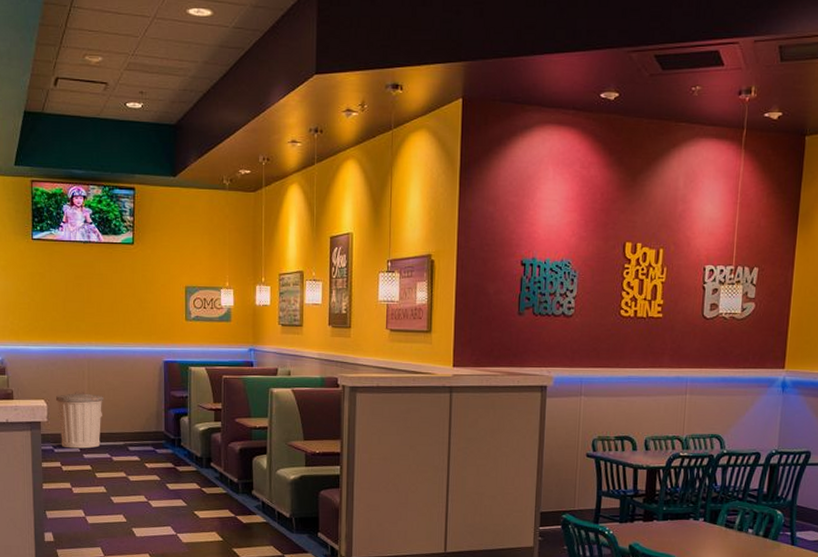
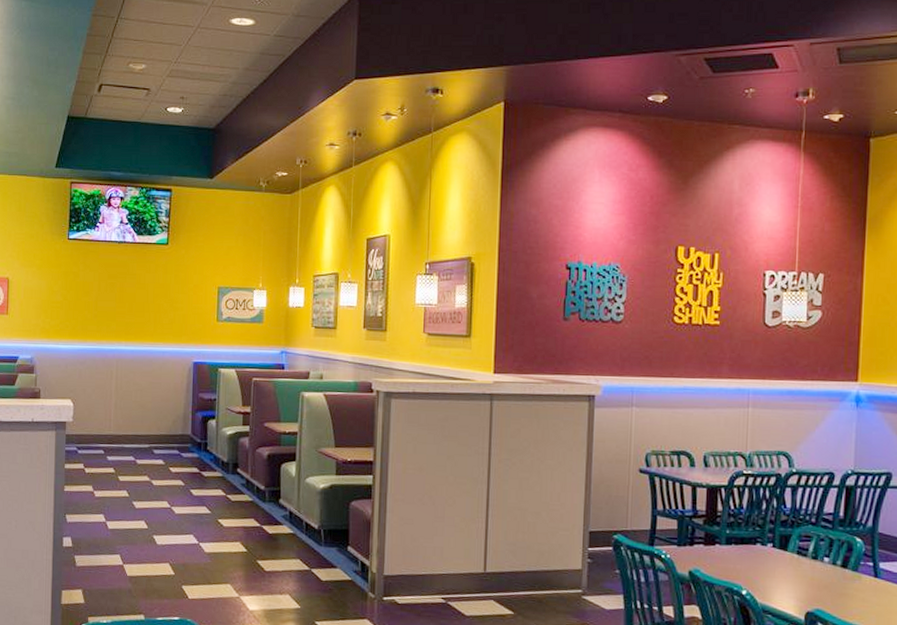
trash can: present [55,391,104,449] -> none [82,391,131,451]

